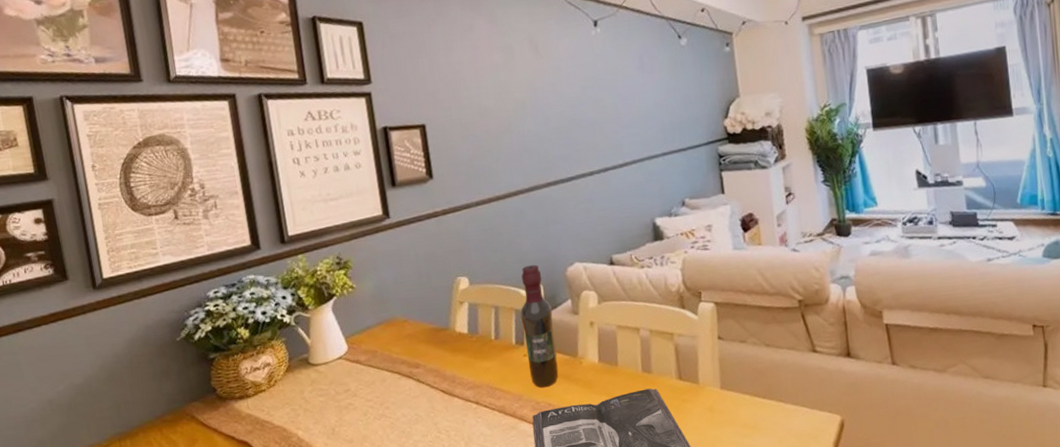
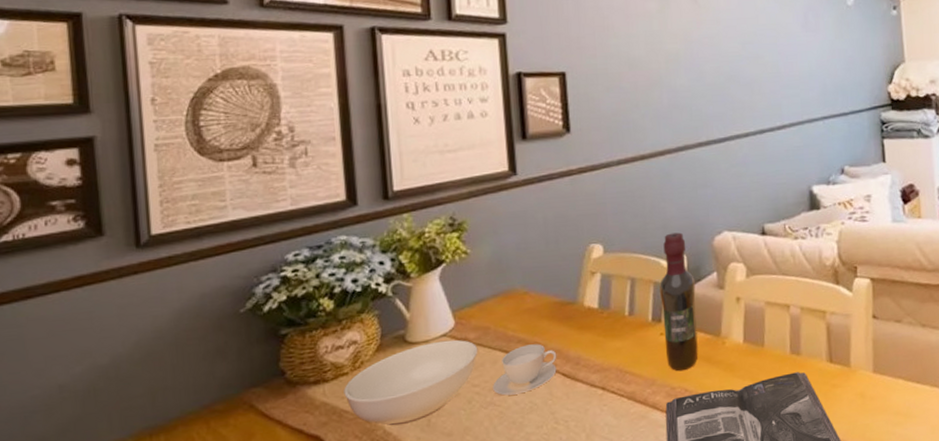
bowl: none [263,361,369,434] -> present [344,339,478,426]
teacup: none [383,365,436,409] -> present [493,344,557,396]

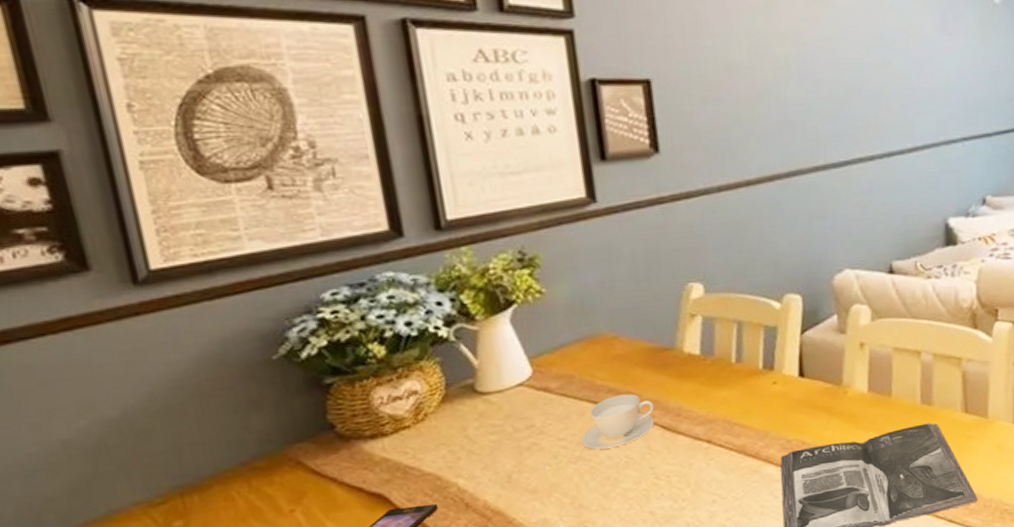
bowl: present [344,339,478,426] -> none [406,389,562,483]
wine bottle: present [659,232,699,372] -> none [771,270,817,423]

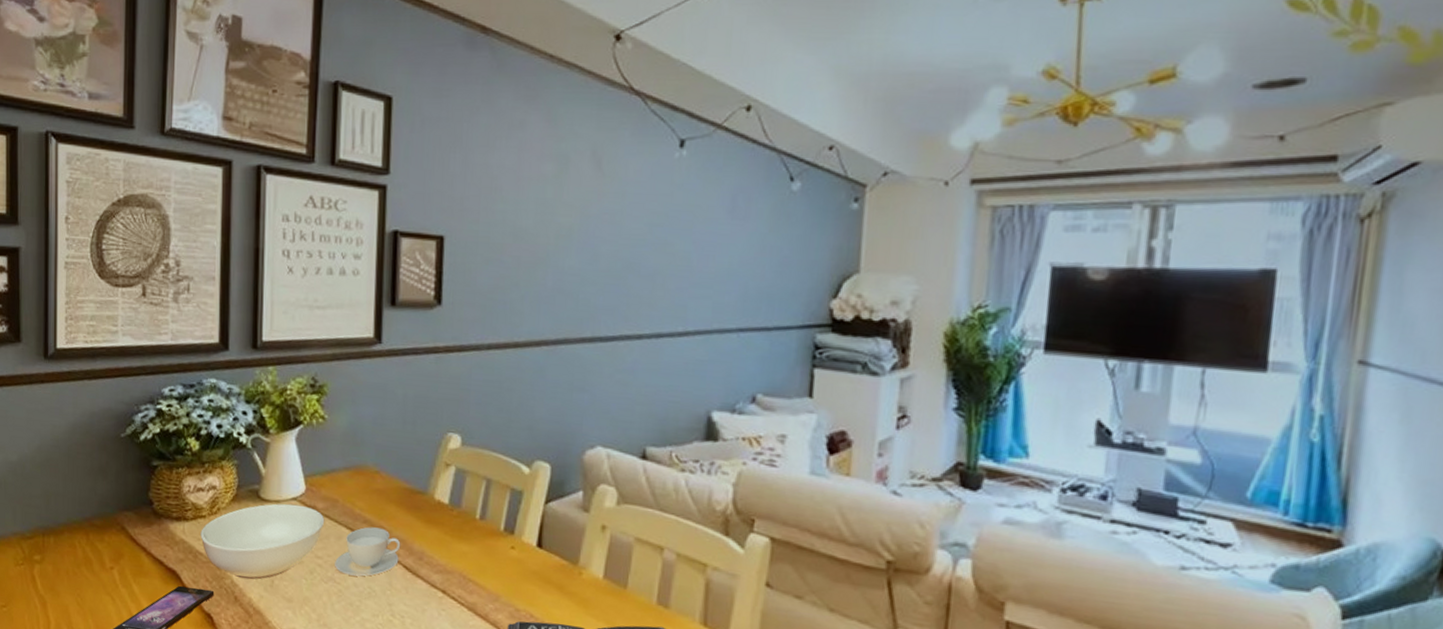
bowl: none [406,389,562,483] -> present [200,503,325,580]

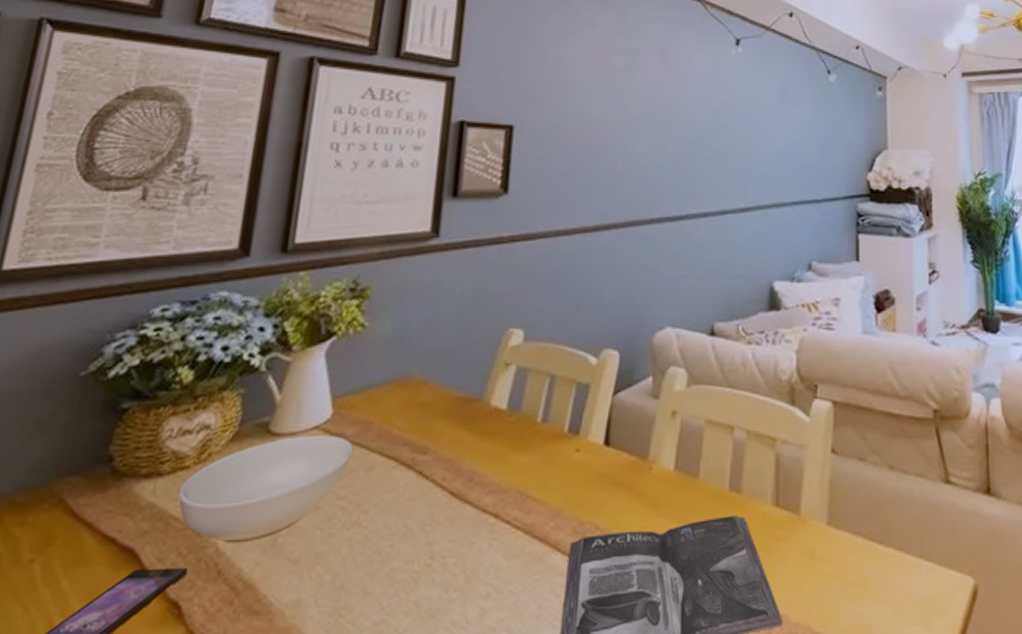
teacup: present [335,527,401,577] -> none [361,449,448,515]

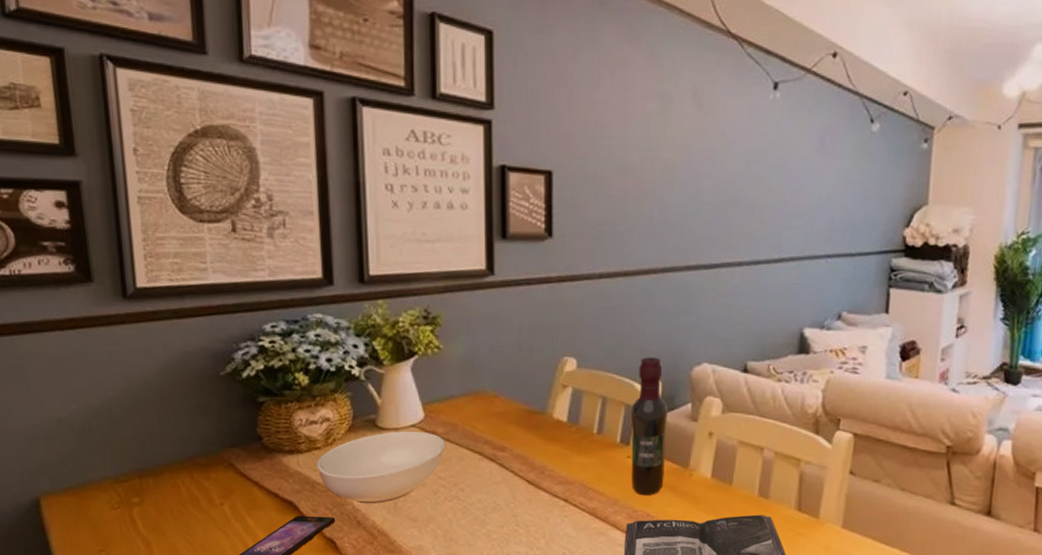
wine bottle: none [579,323,626,502] -> present [631,357,668,496]

